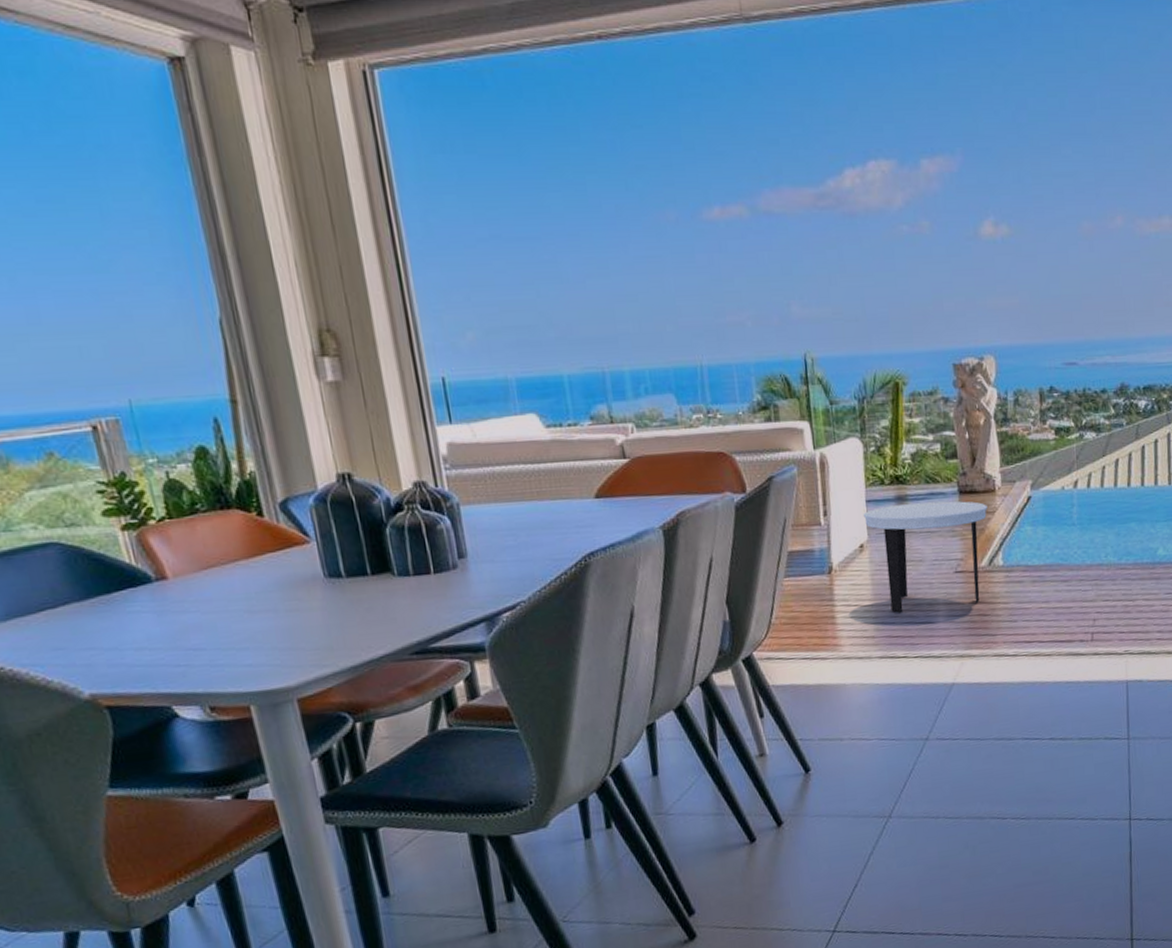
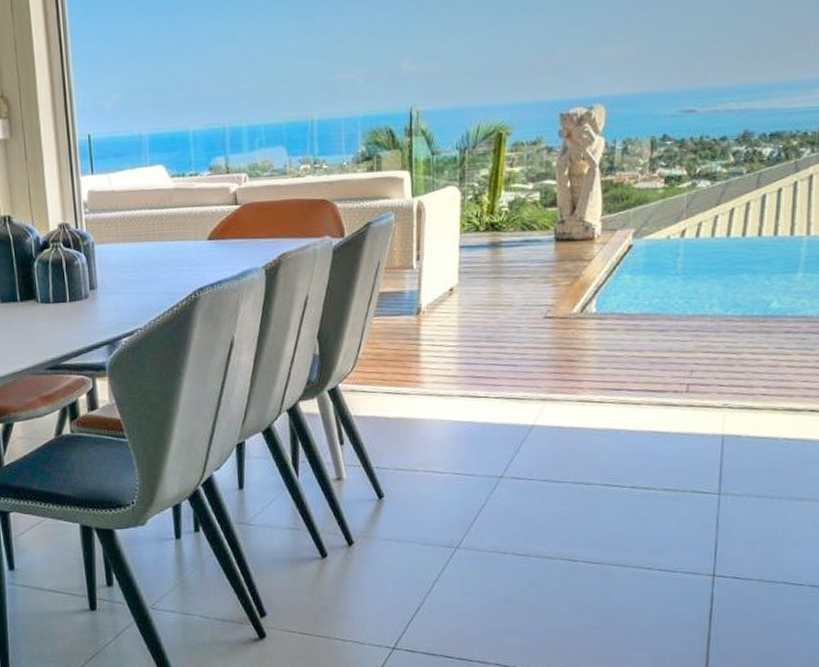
side table: present [864,501,988,613] -> none [456,248,584,355]

